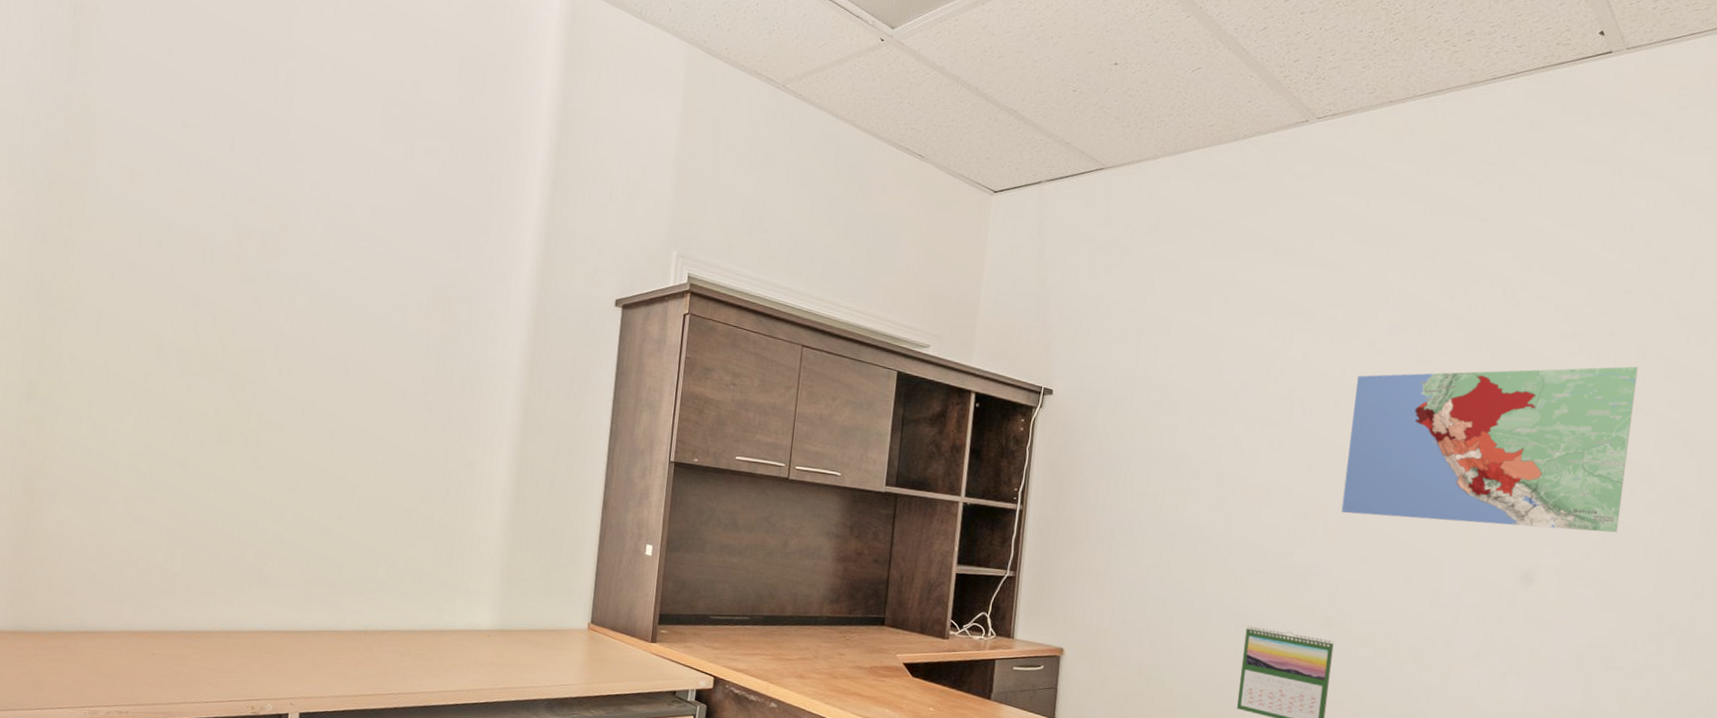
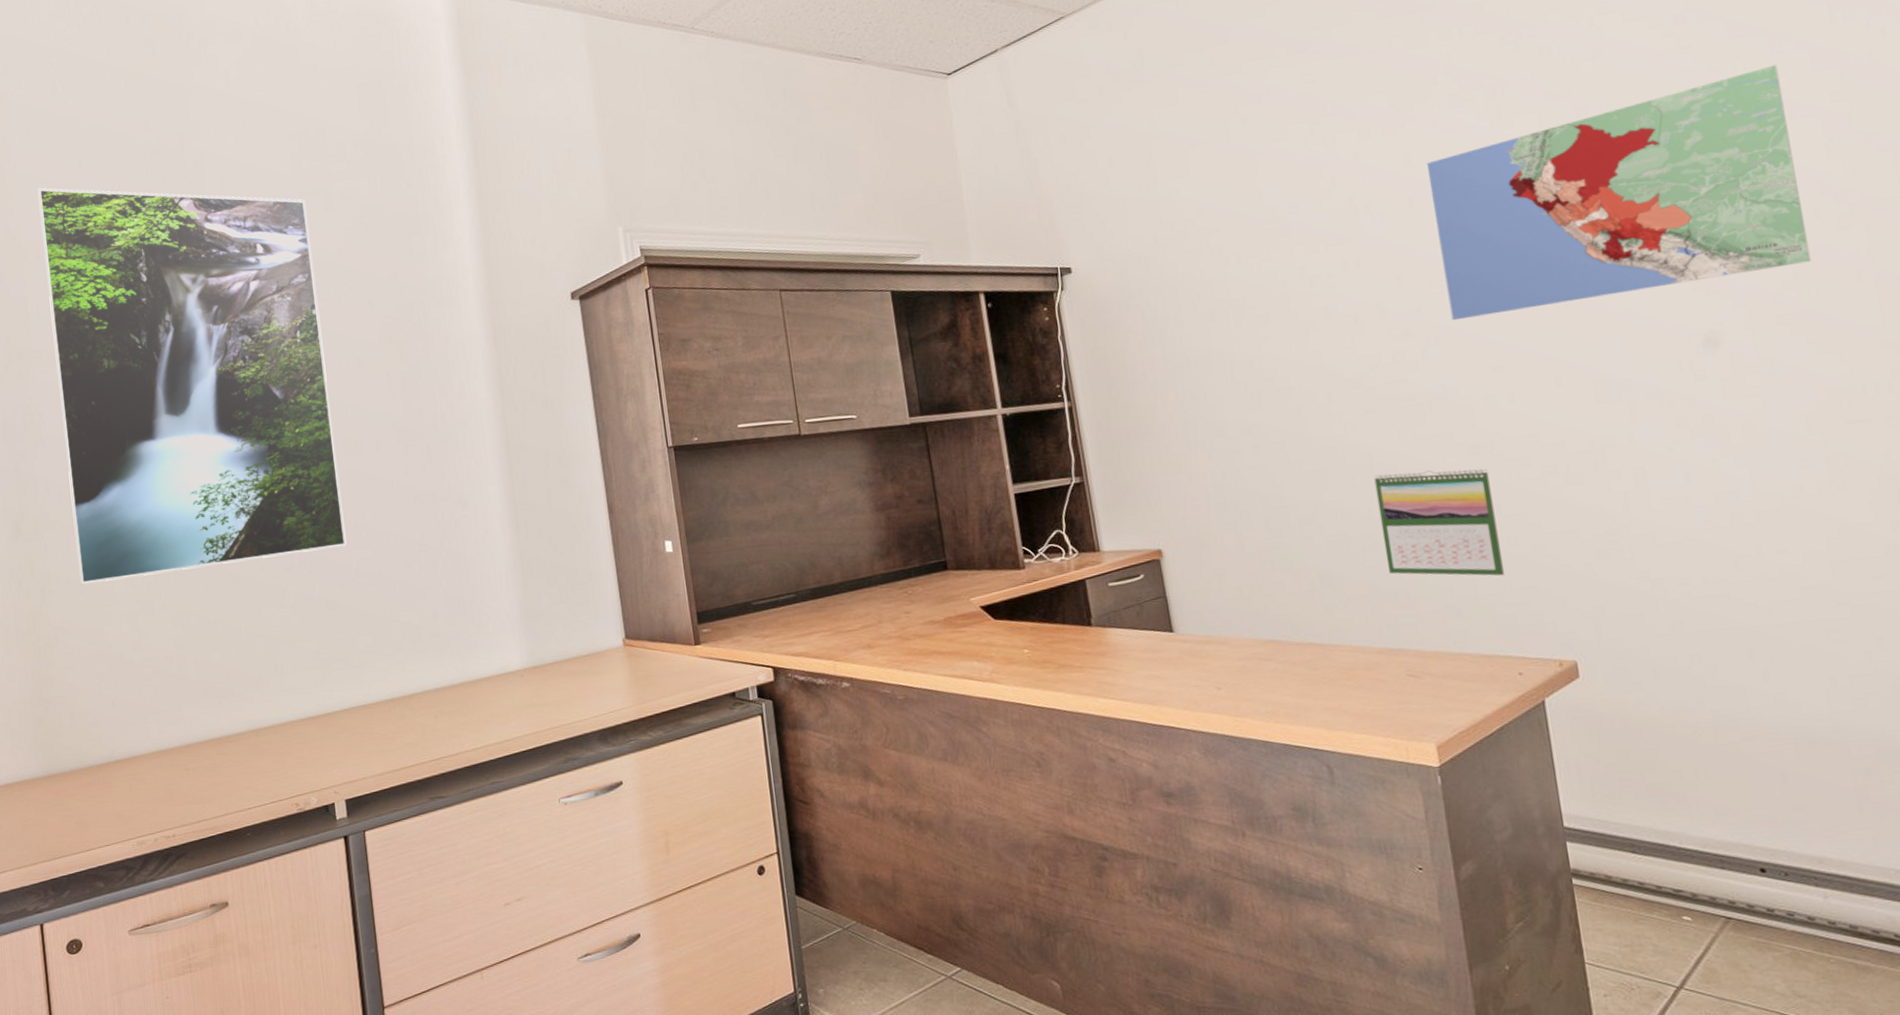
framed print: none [85,63,387,481] -> present [37,188,347,585]

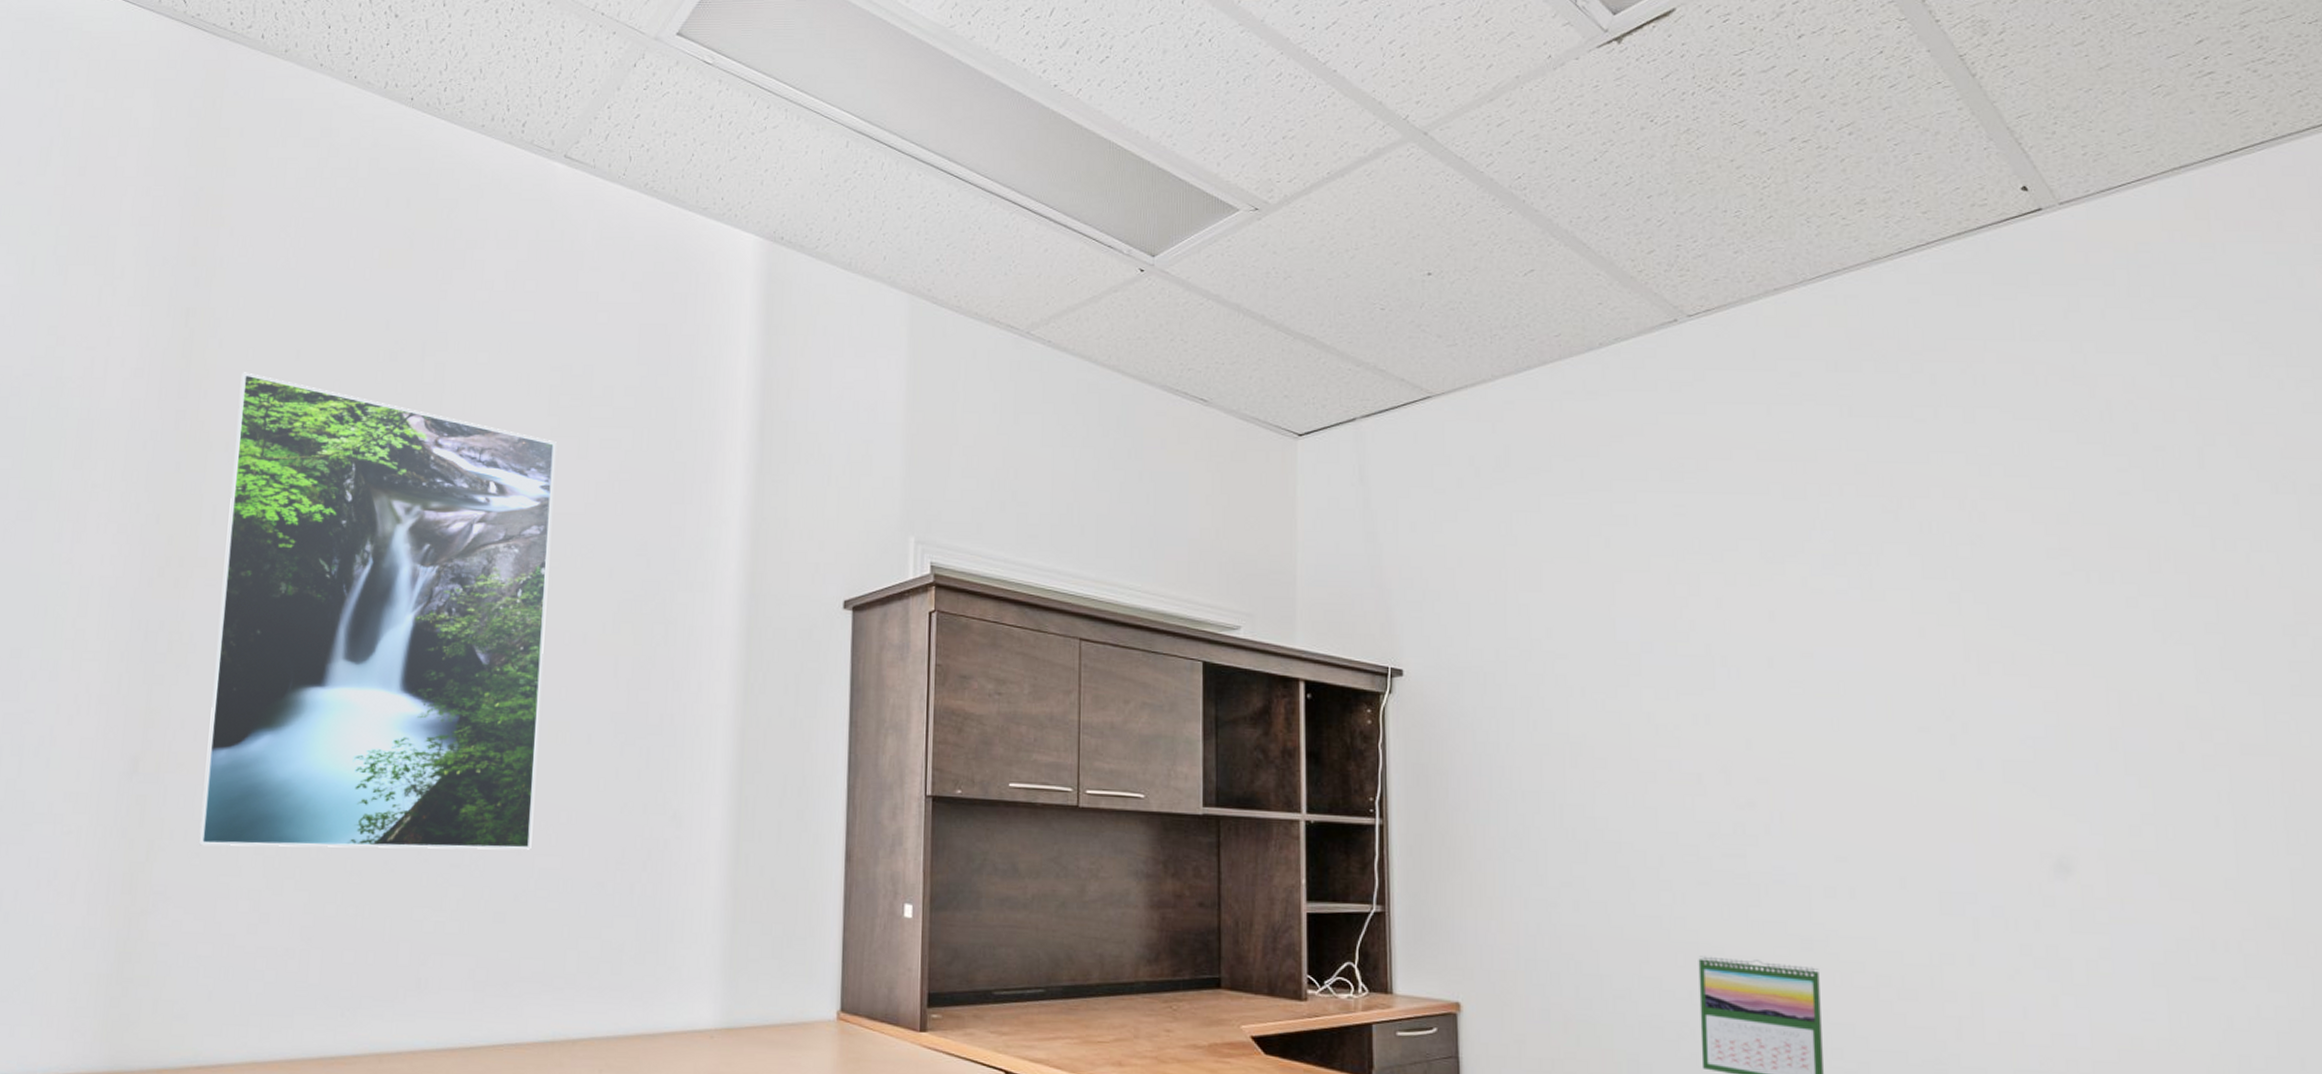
map: present [1426,64,1812,321] -> none [1791,584,2172,799]

